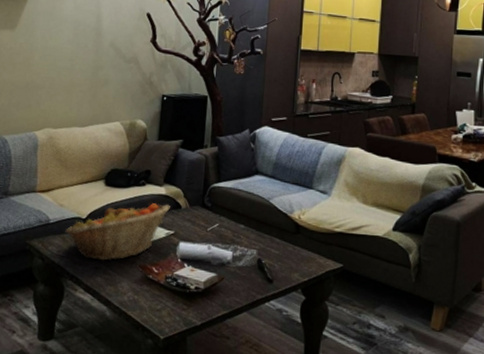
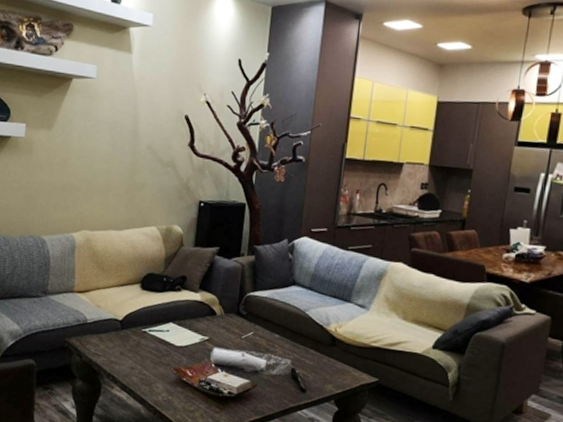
fruit basket: present [65,203,170,261] -> none [102,309,205,363]

